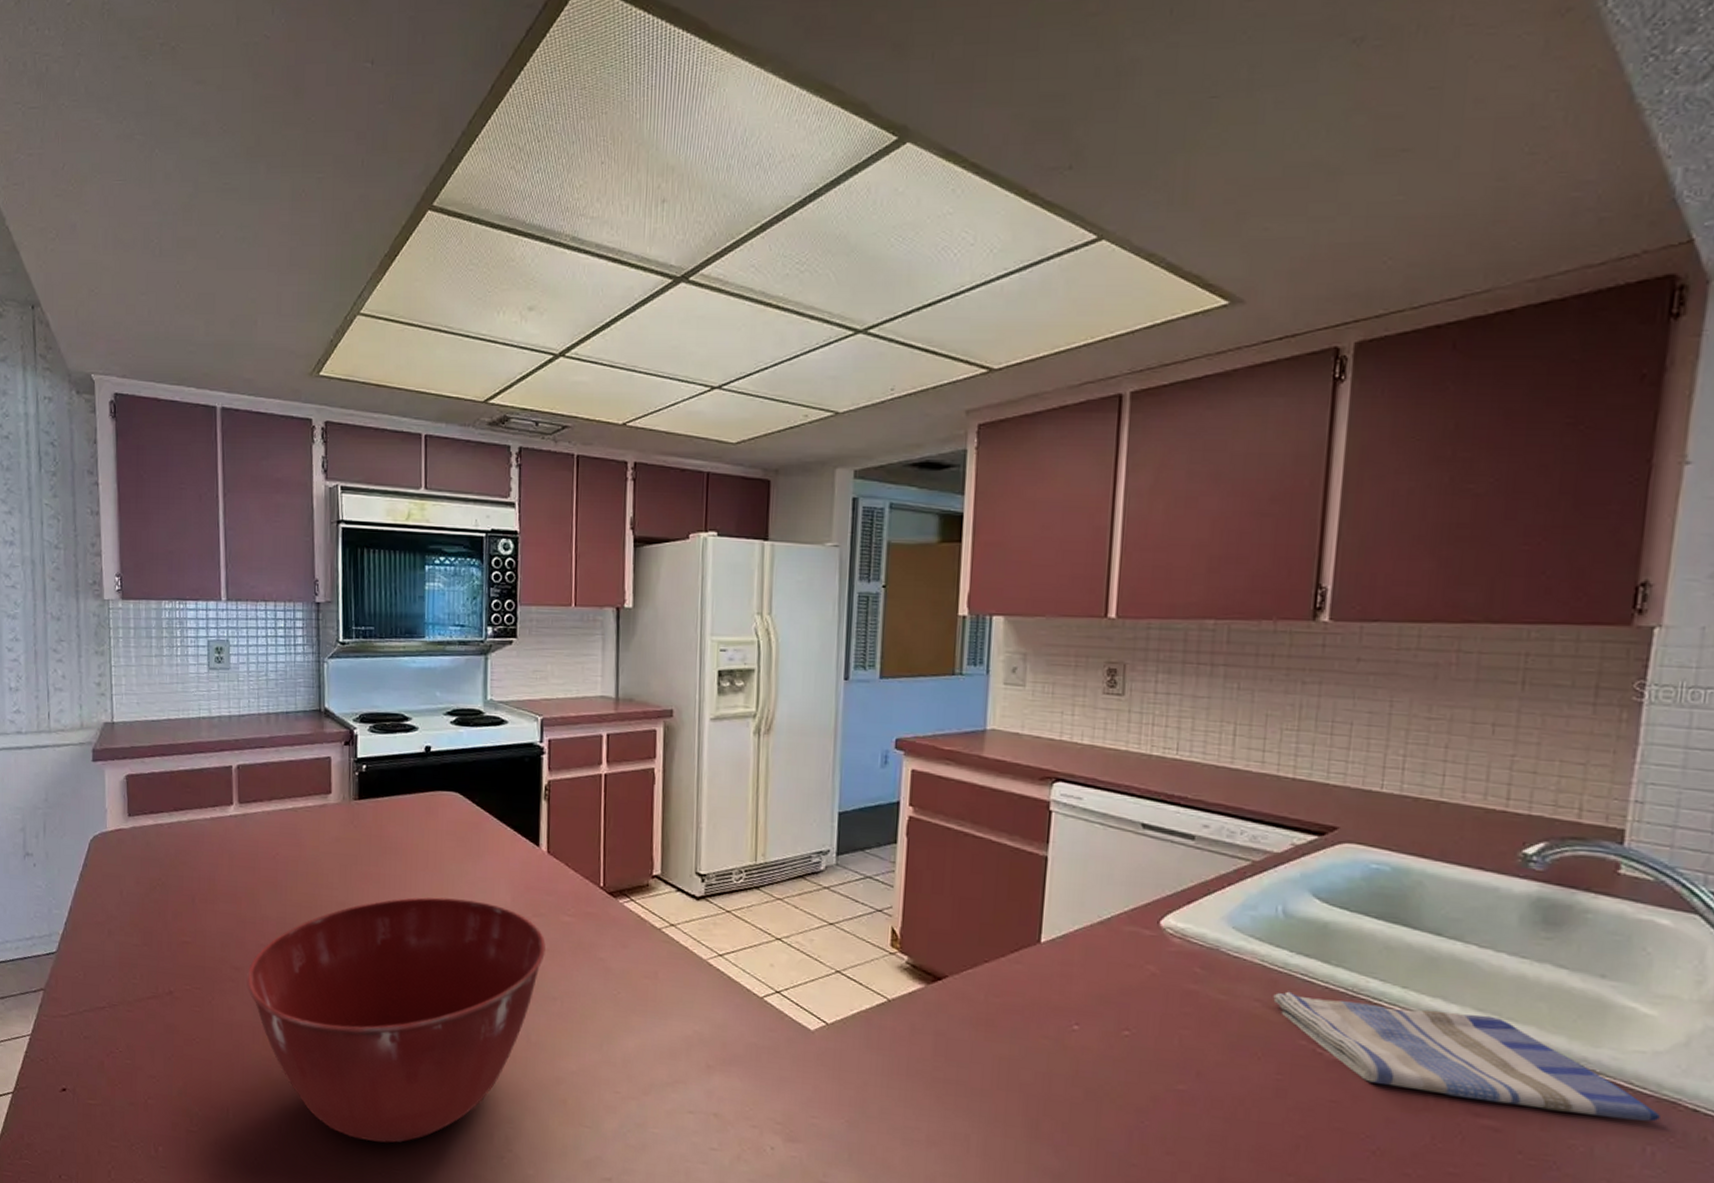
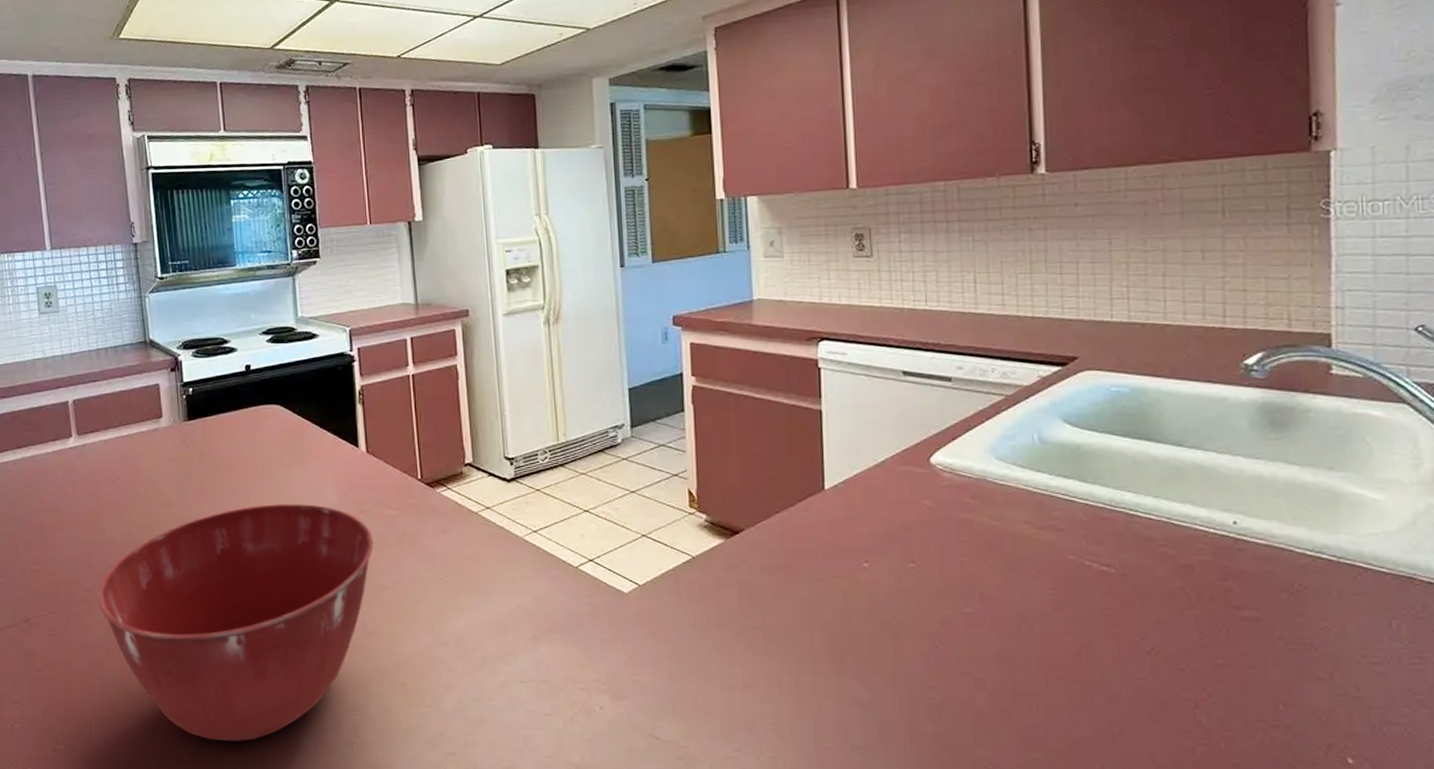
dish towel: present [1273,991,1660,1122] -> none [1040,511,1400,599]

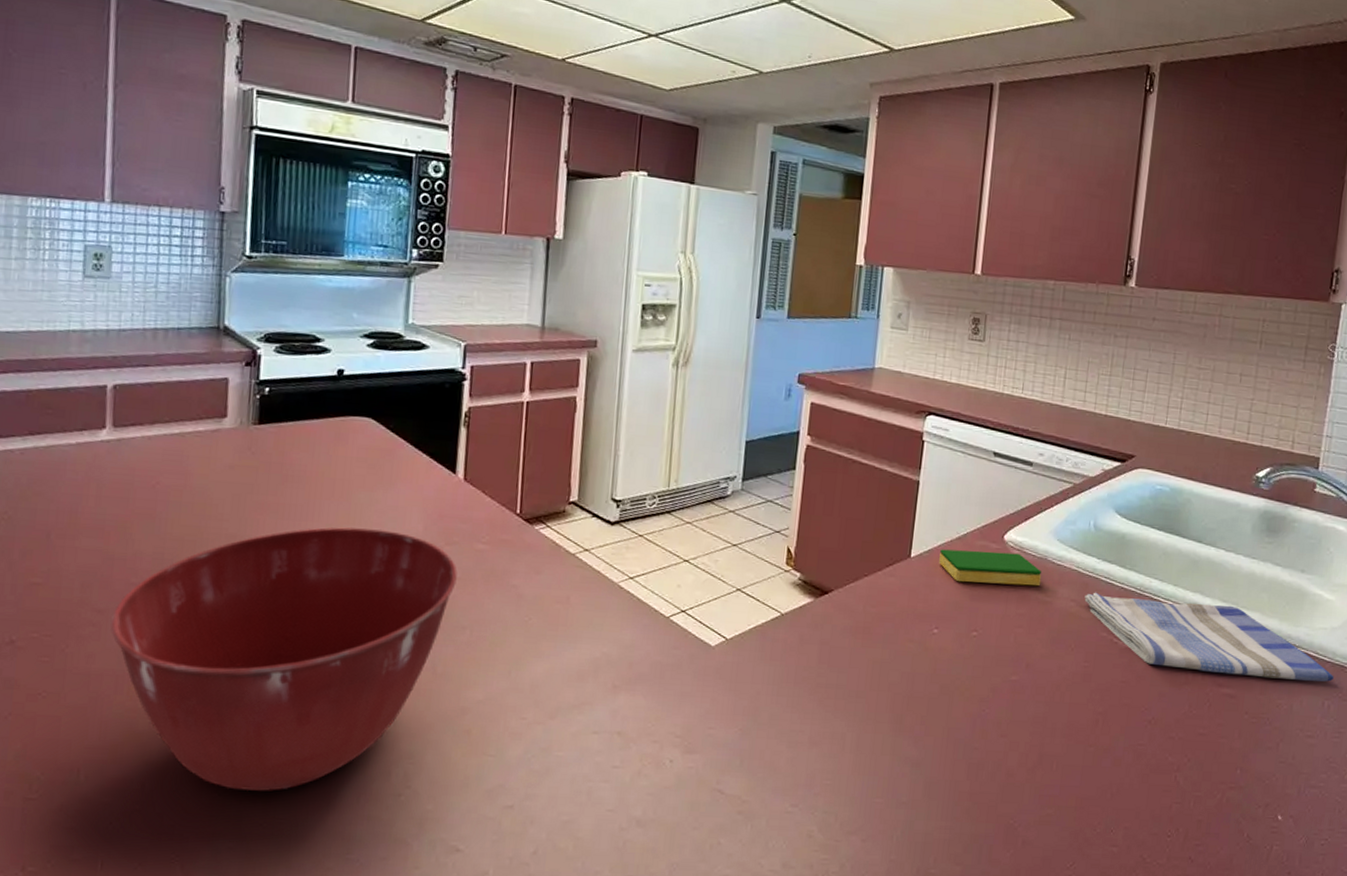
dish sponge: none [857,476,983,512] -> present [939,549,1042,587]
dish towel: none [1040,511,1400,599] -> present [1084,592,1334,683]

